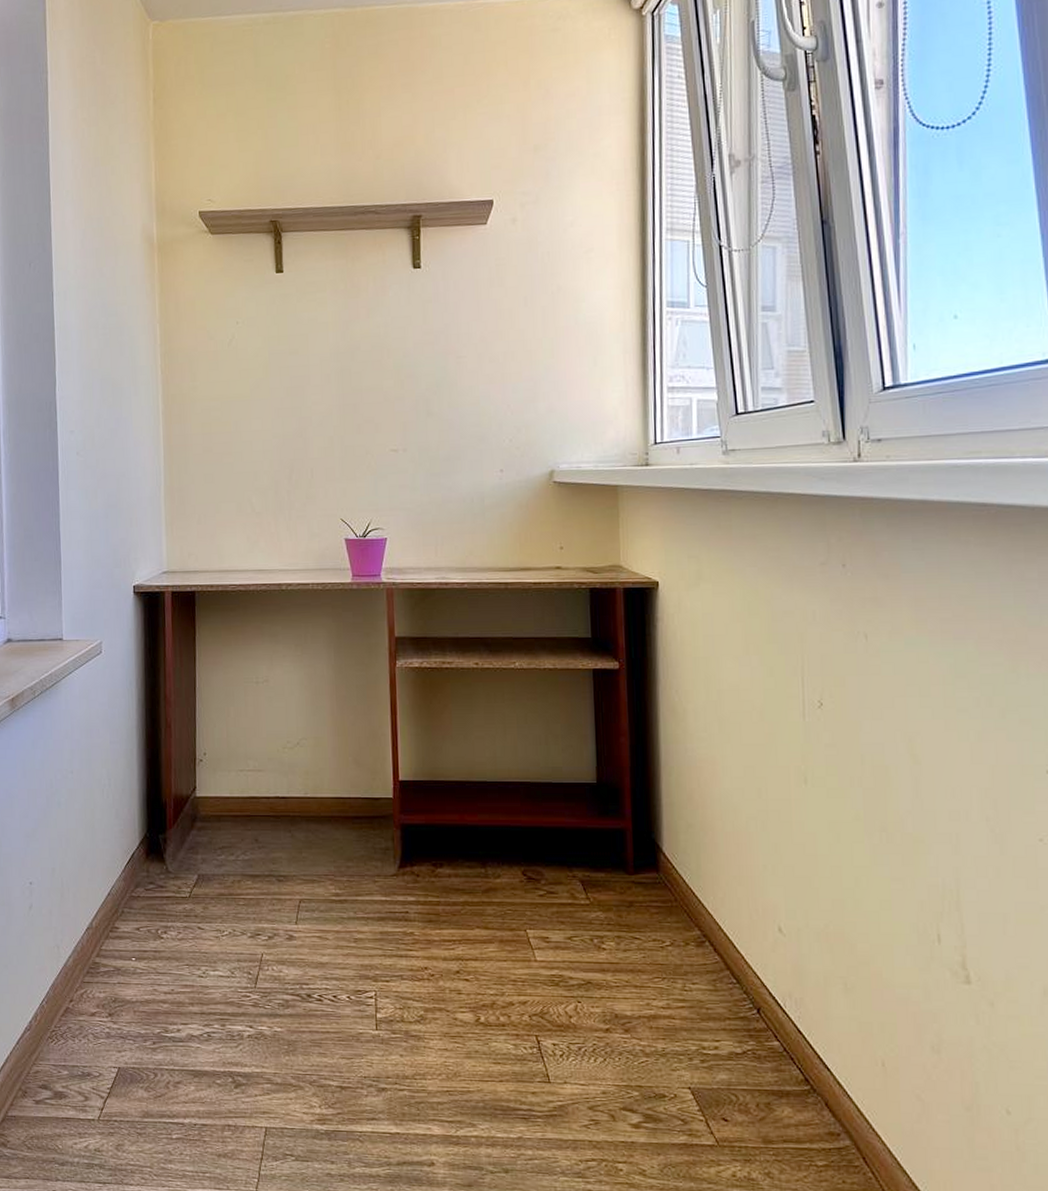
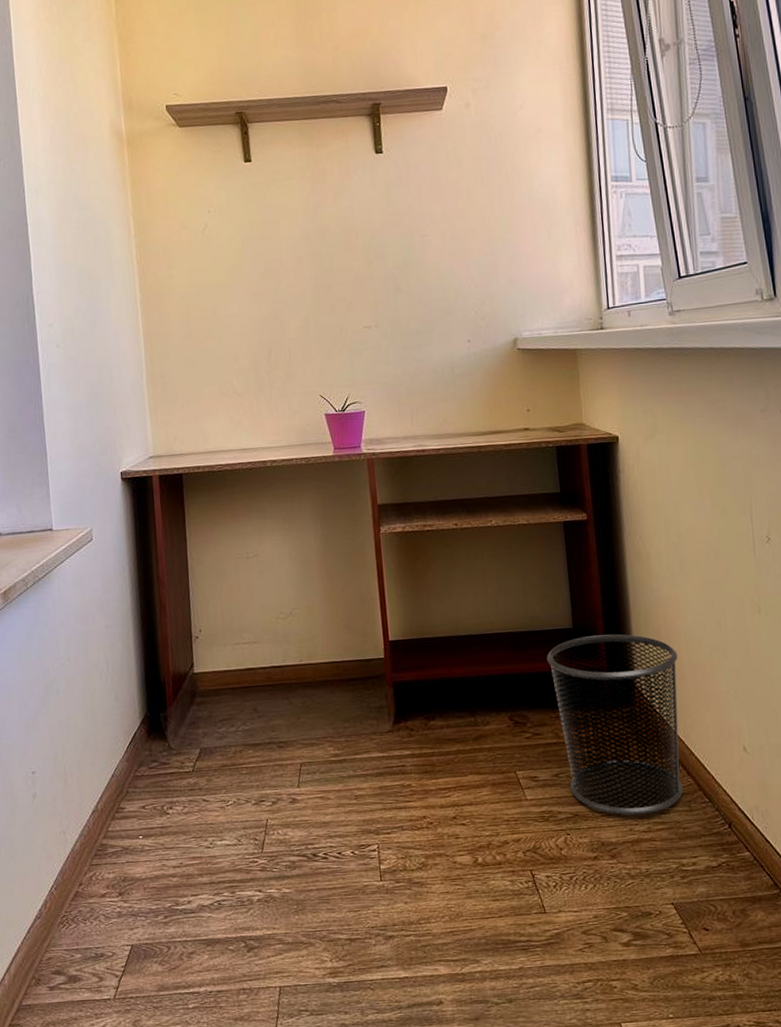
waste bin: none [566,793,711,990] -> present [546,634,683,816]

